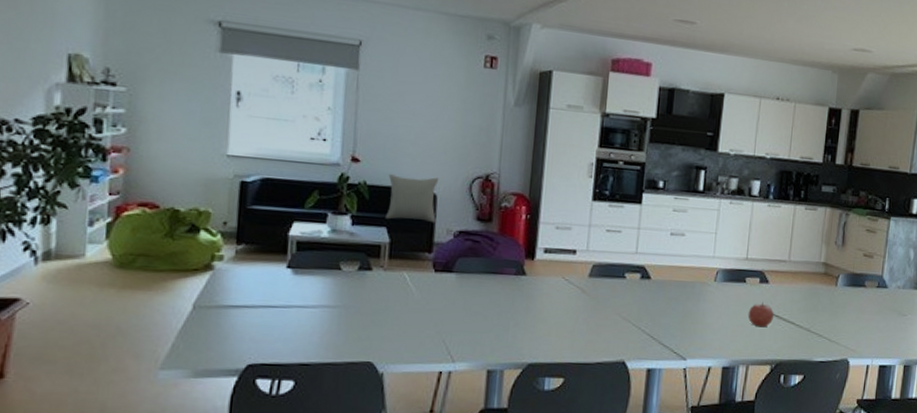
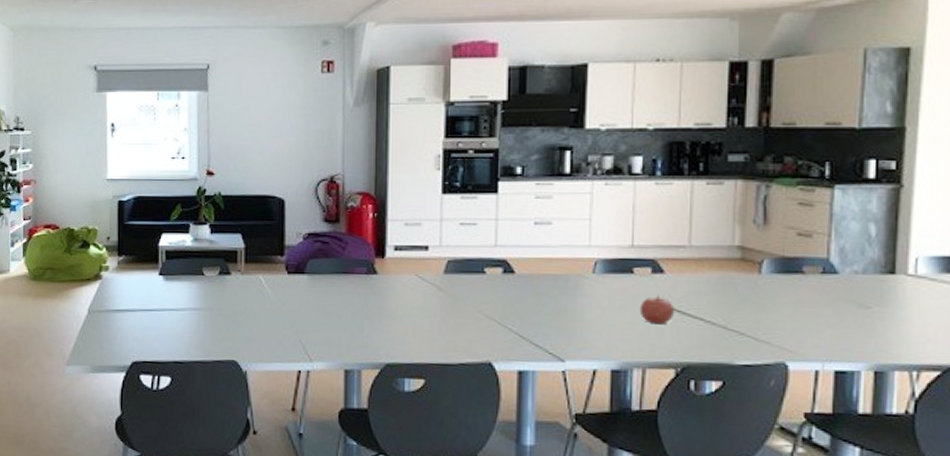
pillow: present [386,174,439,224] -> none [239,183,286,227]

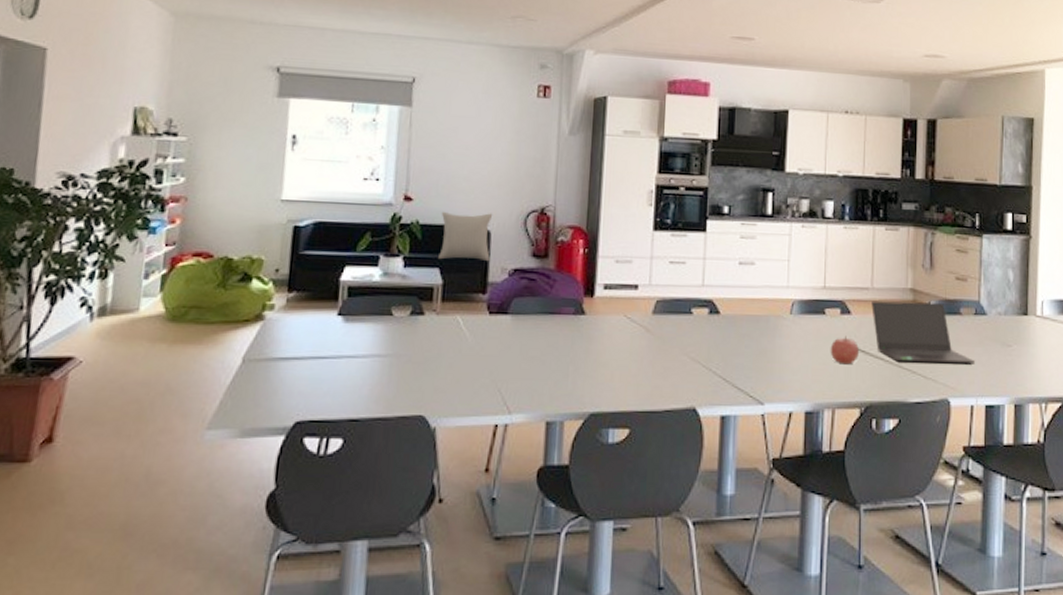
pillow: none [239,183,286,227] -> present [438,212,493,262]
laptop: none [689,259,823,327] -> present [871,300,976,365]

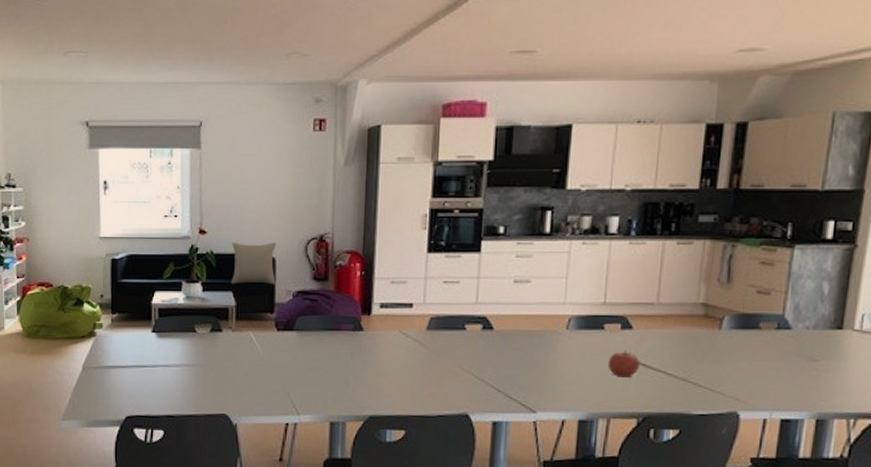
laptop: present [871,300,976,365] -> none [656,316,774,379]

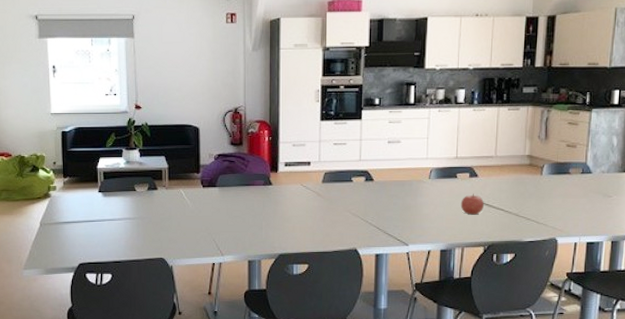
pillow: present [231,242,277,285] -> none [162,114,200,150]

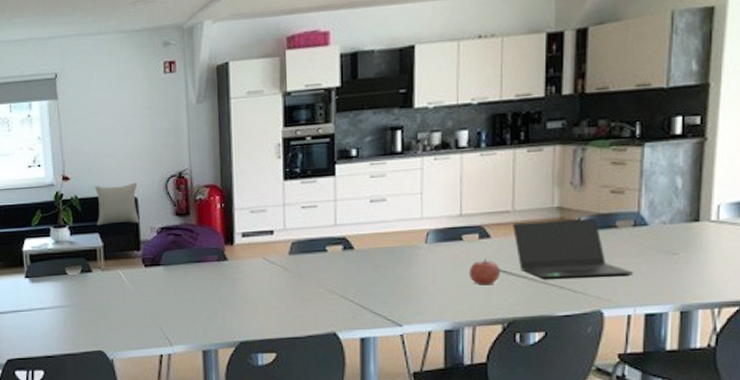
pillow: none [162,114,200,150] -> present [94,182,140,226]
laptop: none [495,166,581,212] -> present [513,218,634,279]

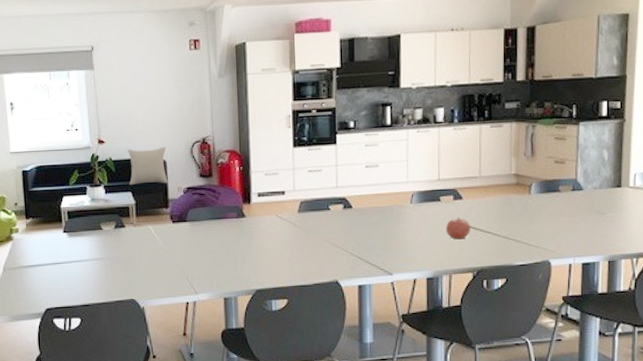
laptop: present [513,218,634,279] -> none [480,184,573,234]

